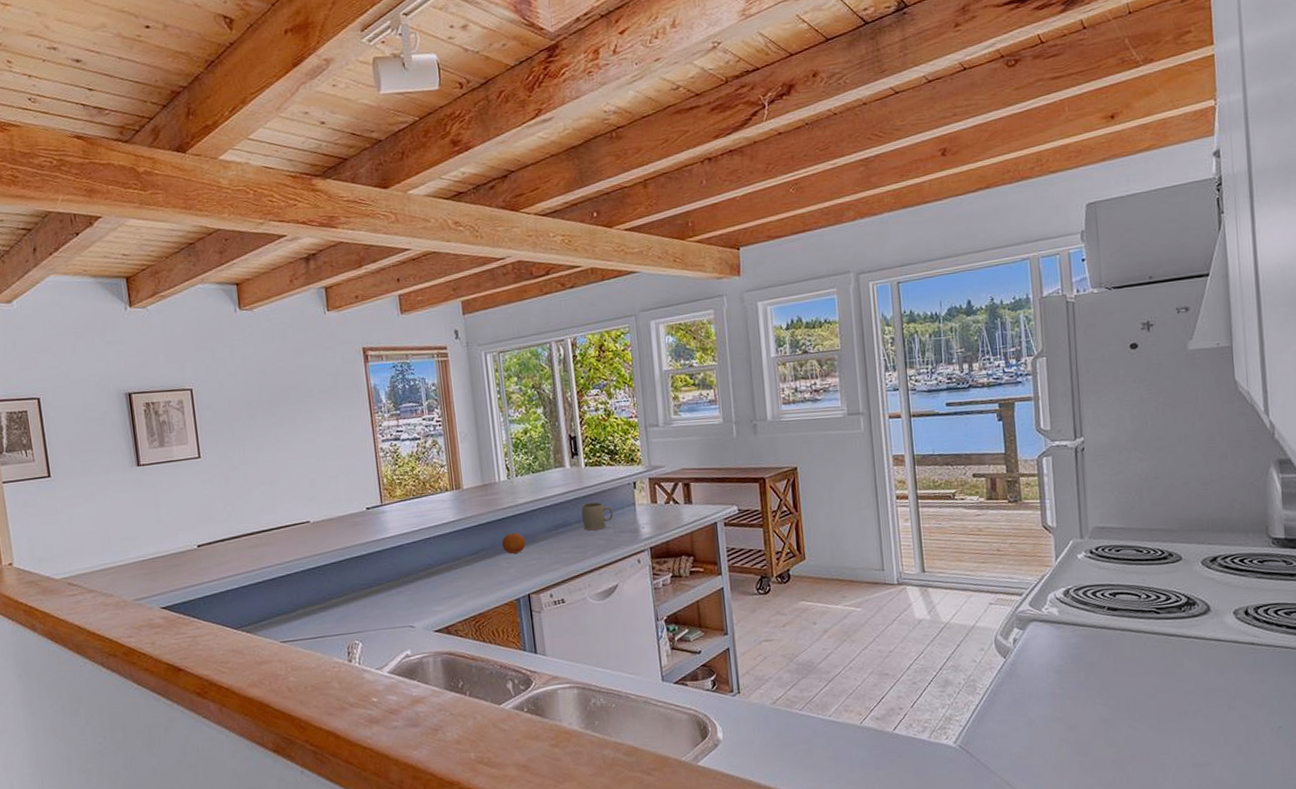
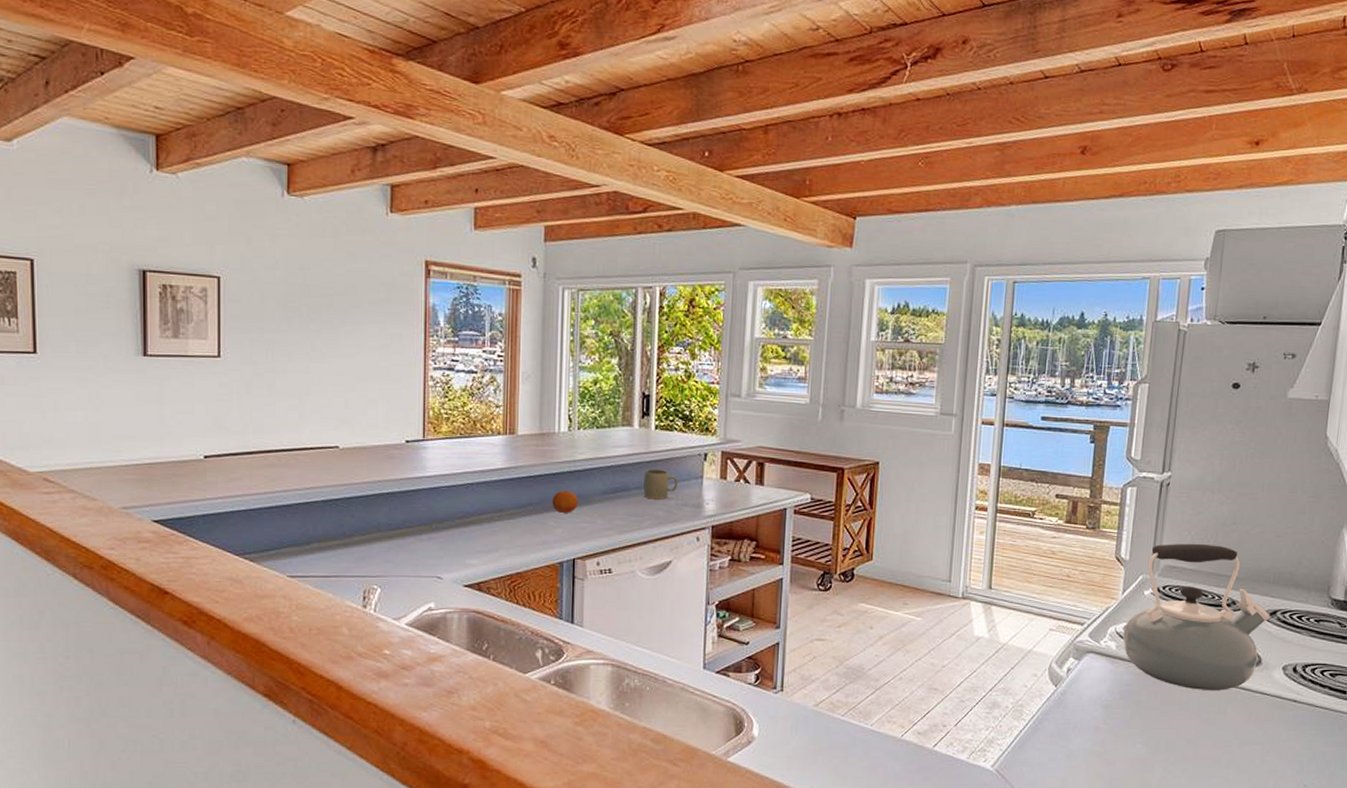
kettle: none [1063,501,1211,645] -> present [1122,544,1270,690]

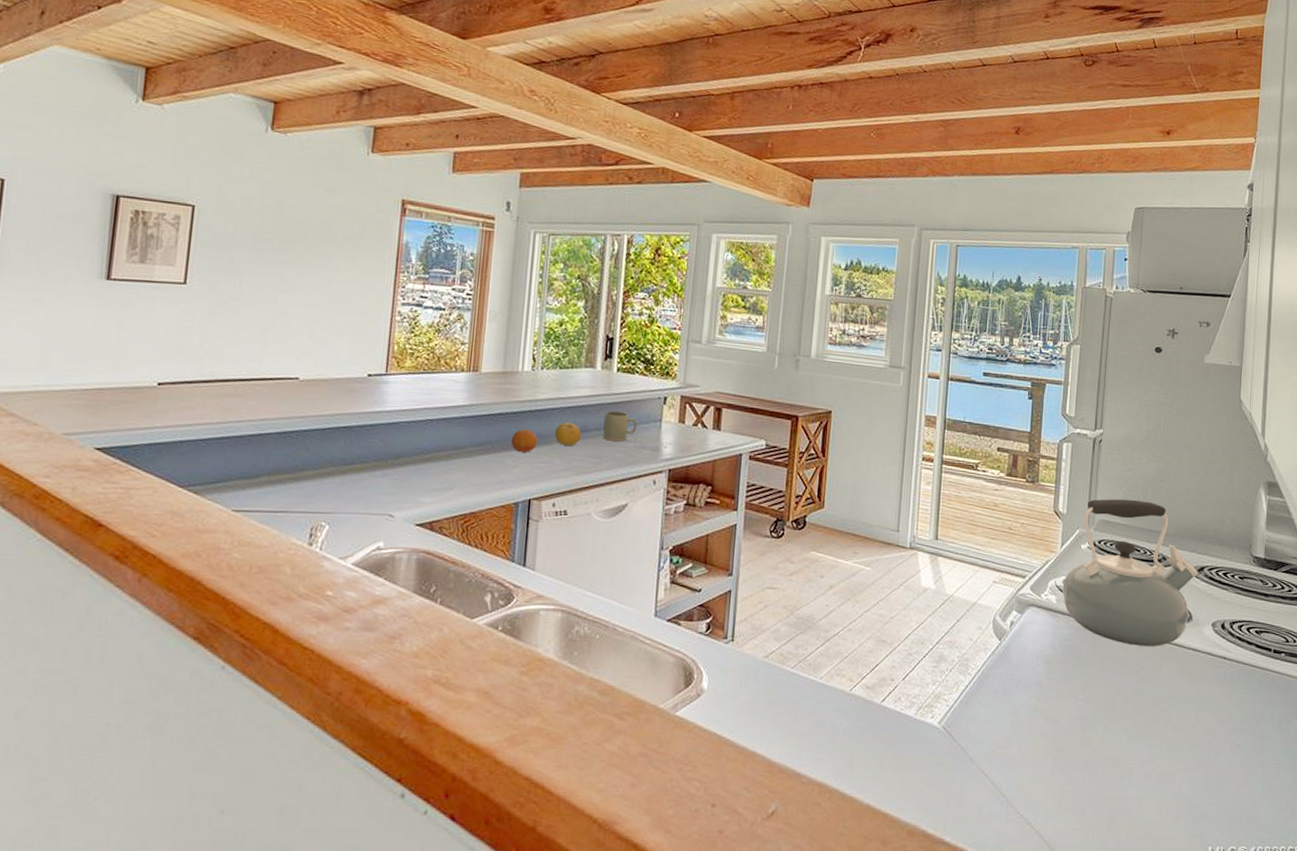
fruit: none [596,482,622,506] -> present [555,422,581,447]

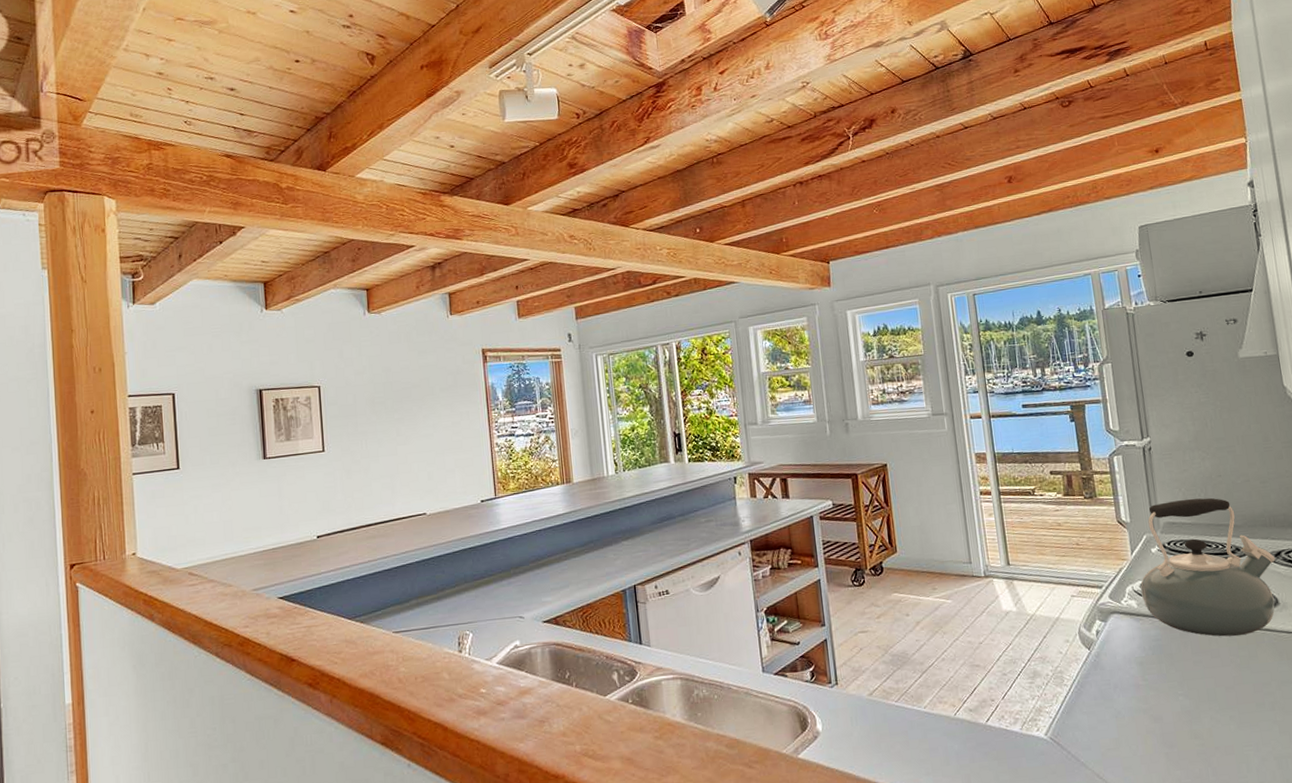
fruit: present [511,429,538,452] -> none [609,525,632,546]
fruit: present [555,422,581,447] -> none [645,513,668,534]
mug: present [602,410,638,442] -> none [685,496,716,524]

